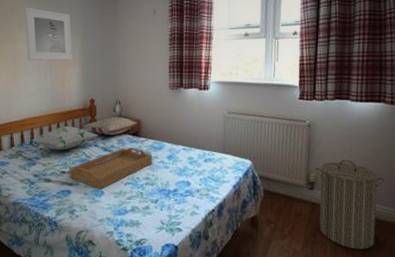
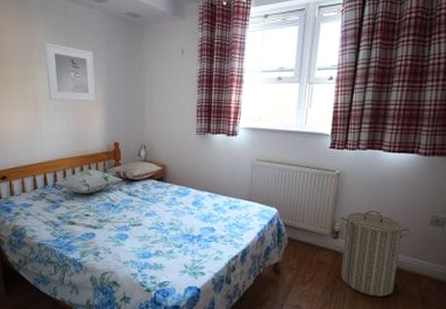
serving tray: present [69,148,153,189] -> none [93,193,178,233]

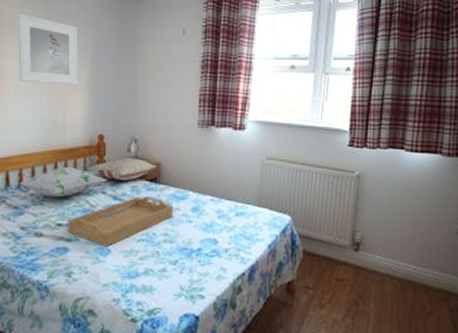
serving tray: none [93,193,178,233] -> present [67,197,174,247]
laundry hamper: present [340,210,410,297] -> none [361,217,436,320]

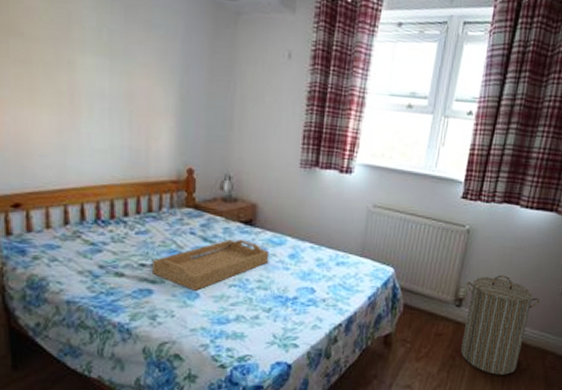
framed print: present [17,13,79,85] -> none [90,16,165,110]
decorative pillow: present [19,168,106,198] -> none [96,203,196,237]
pillow: present [87,158,157,182] -> none [174,196,252,222]
laundry hamper: none [361,217,436,320] -> present [460,275,540,375]

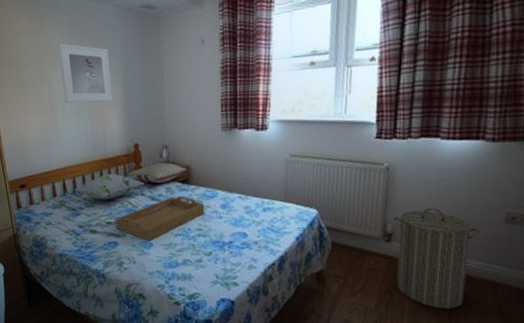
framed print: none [90,16,165,110] -> present [58,43,113,103]
decorative pillow: none [96,203,196,237] -> present [74,174,144,201]
pillow: none [174,196,252,222] -> present [127,163,187,184]

